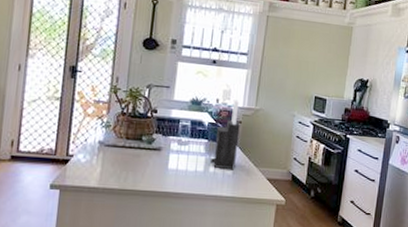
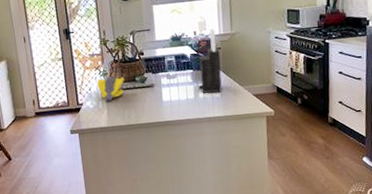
banana bunch: none [95,129,129,159] -> present [97,77,124,103]

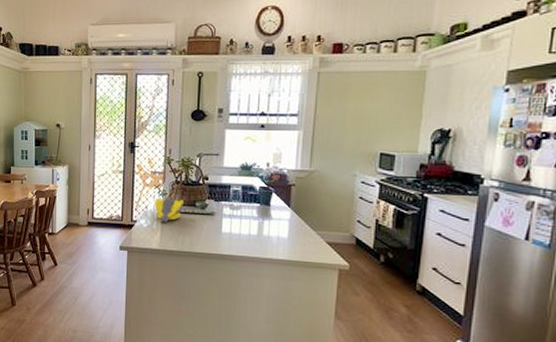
knife block: present [198,28,222,93] -> none [263,162,294,234]

